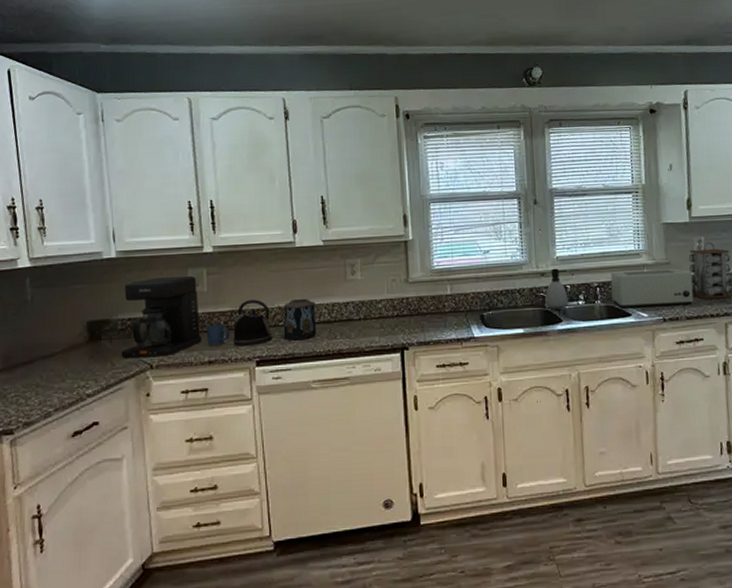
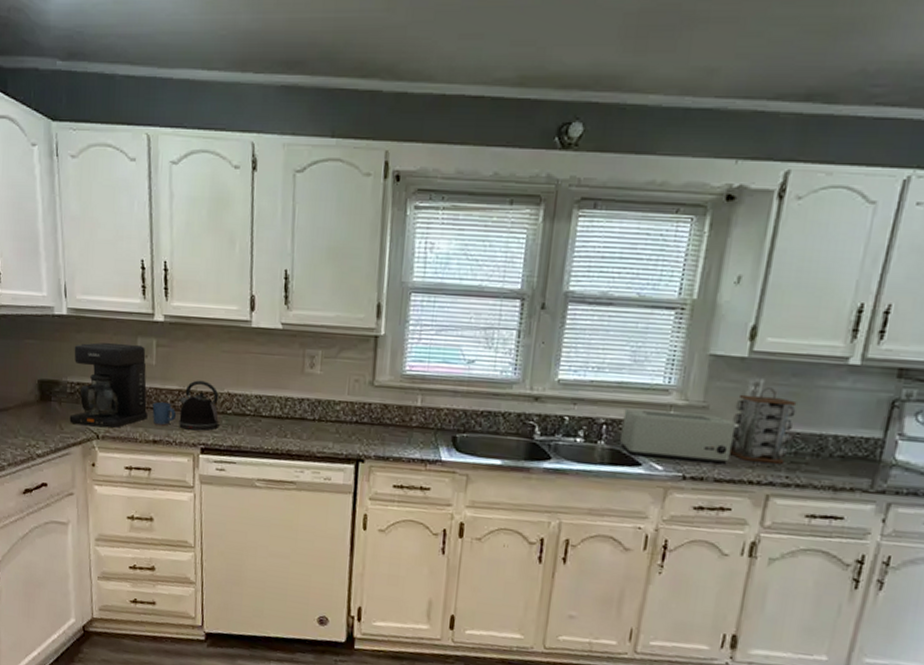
canister: present [281,299,316,341] -> none [228,387,268,434]
soap dispenser: present [545,268,569,310] -> none [533,393,570,445]

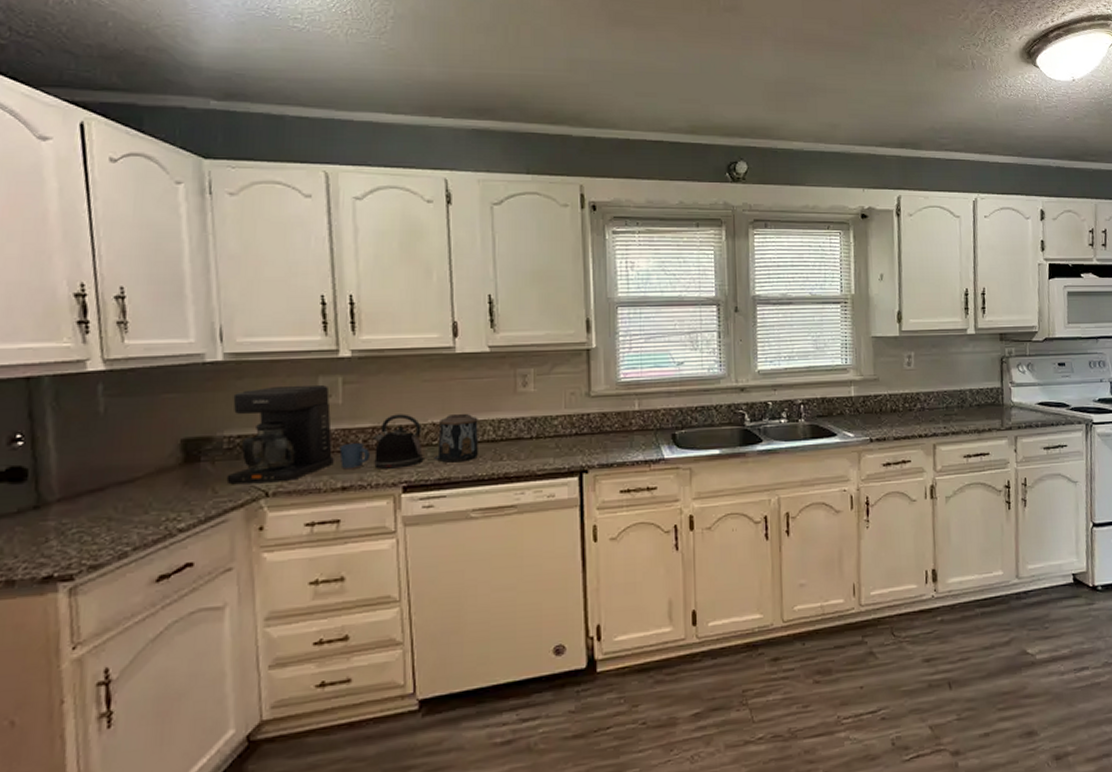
canister: none [228,387,268,434] -> present [434,414,478,463]
toaster: present [620,408,736,465] -> none [815,385,902,428]
spice rack: present [729,387,797,464] -> none [897,358,942,420]

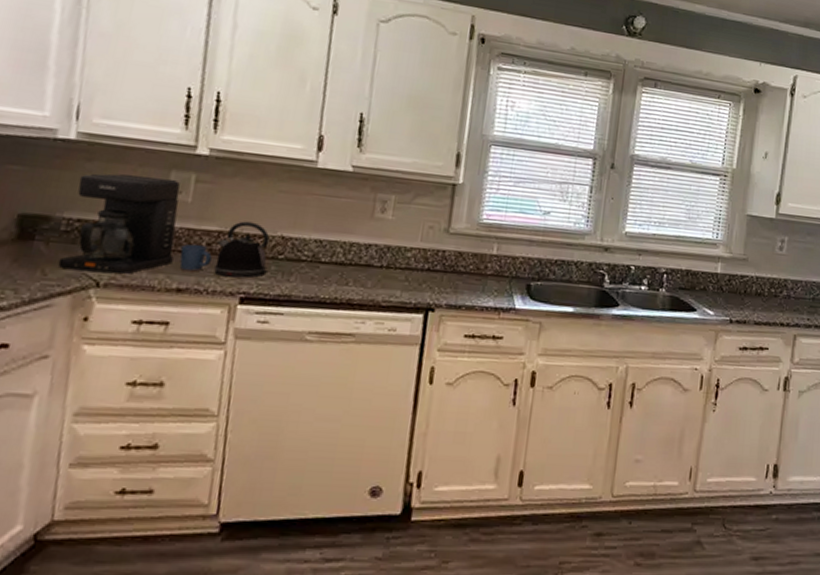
canister: present [434,414,478,463] -> none [277,230,330,281]

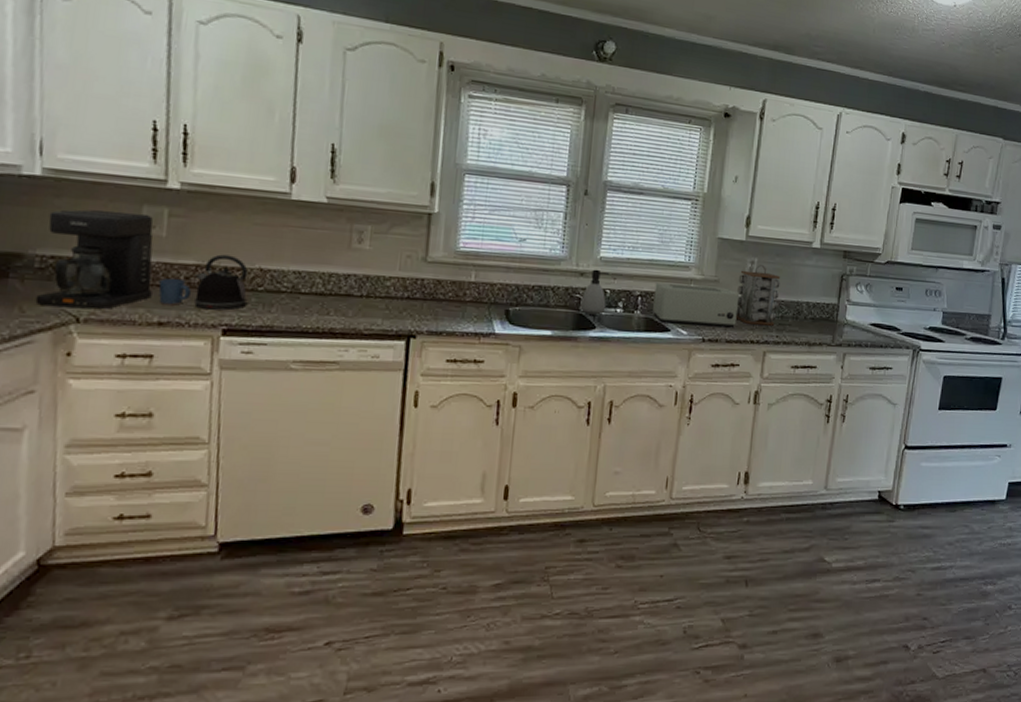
soap dispenser: none [603,244,635,292] -> present [580,269,610,315]
toaster: none [678,259,769,309] -> present [653,282,740,328]
spice rack: none [764,244,812,308] -> present [735,265,781,326]

